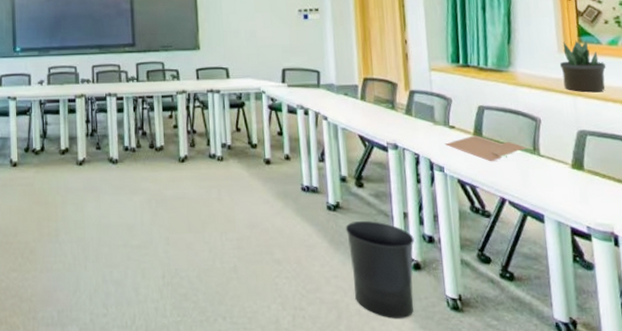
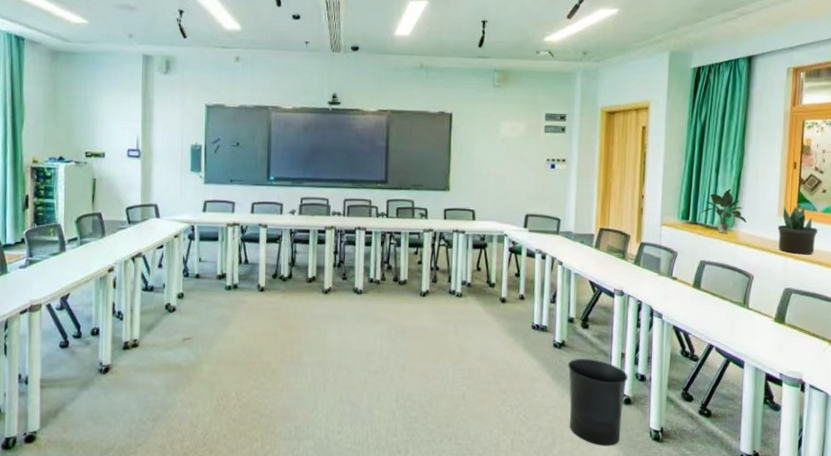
papers: present [445,135,528,162] -> none [667,287,739,312]
potted plant: none [473,26,524,75] -> present [702,188,746,234]

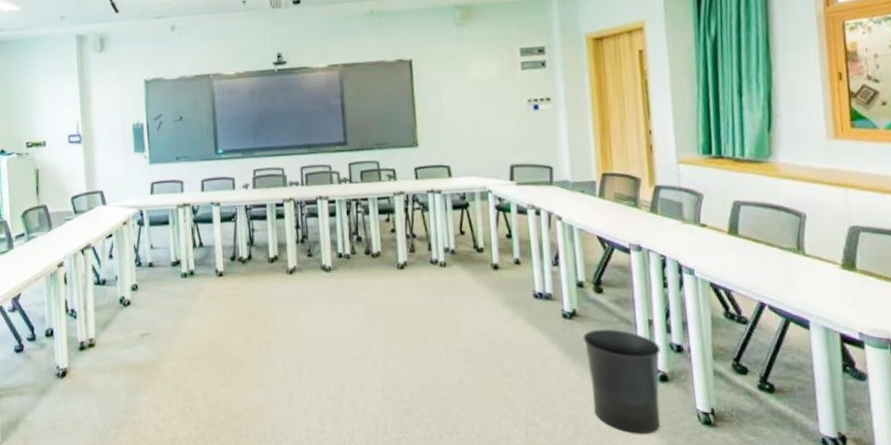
potted plant: present [702,188,746,234] -> none [727,112,786,167]
planter: present [777,206,818,255] -> none [828,125,884,184]

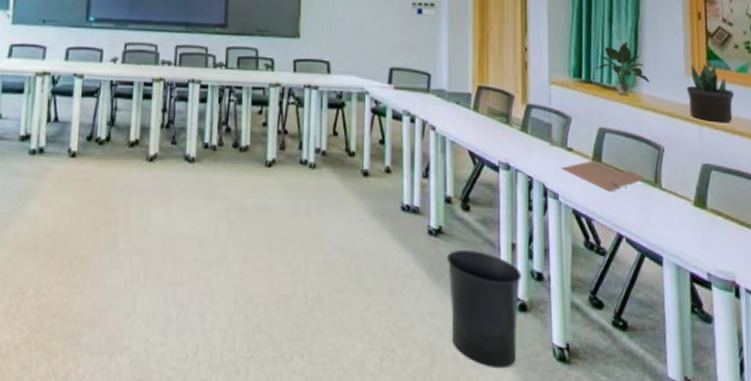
papers: none [696,234,791,263] -> present [562,160,649,192]
potted plant: none [727,112,786,167] -> present [596,41,649,95]
planter: none [828,125,884,184] -> present [686,63,735,123]

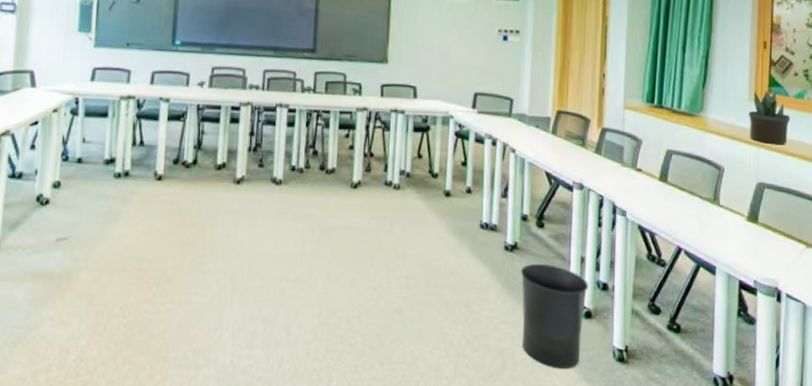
papers: present [562,160,649,192] -> none [631,180,709,209]
potted plant: present [596,41,649,95] -> none [668,69,715,120]

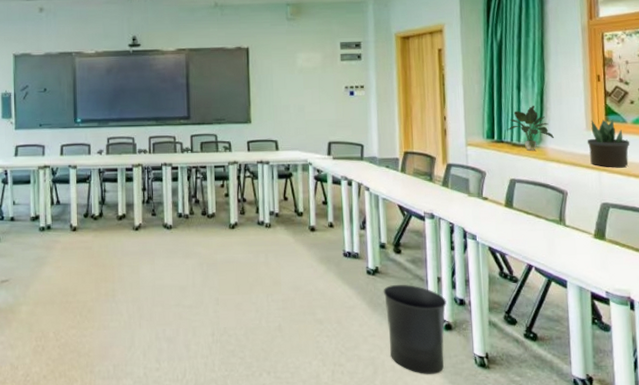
potted plant: none [668,69,715,120] -> present [507,105,554,151]

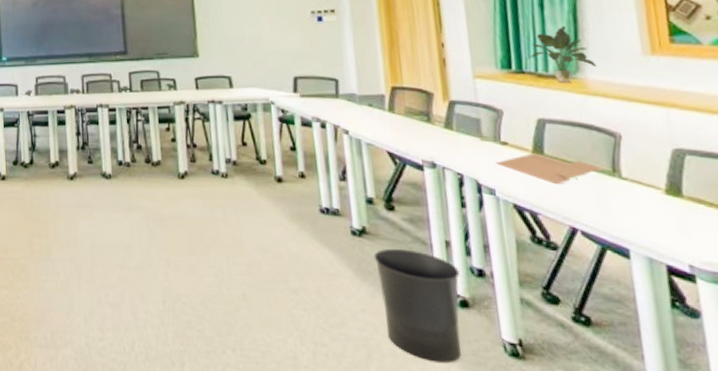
papers: none [478,206,554,231] -> present [496,153,605,185]
planter: present [587,119,630,168] -> none [644,40,710,104]

